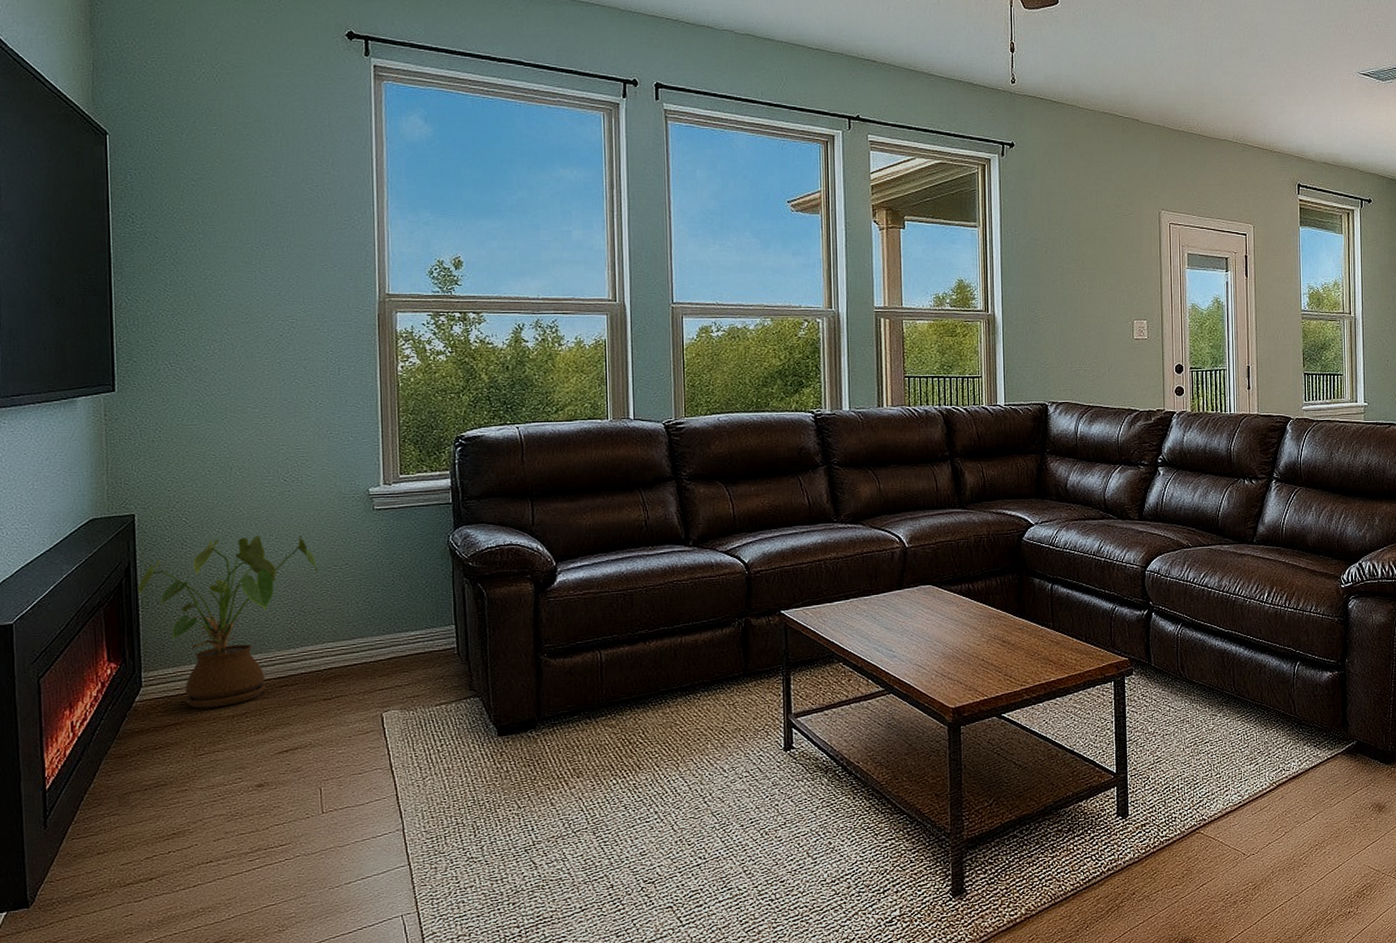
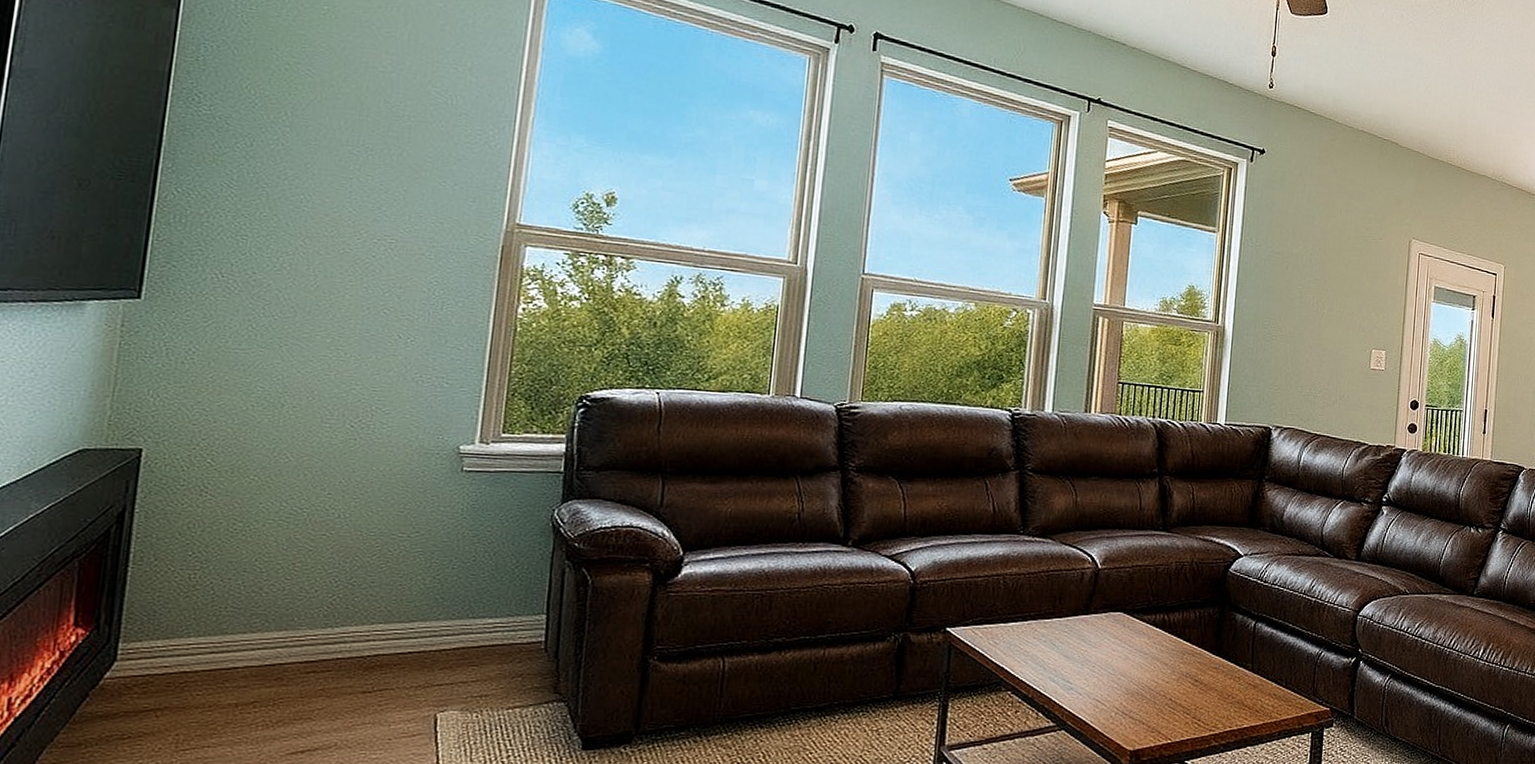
house plant: present [137,534,319,709] -> none [130,488,380,693]

